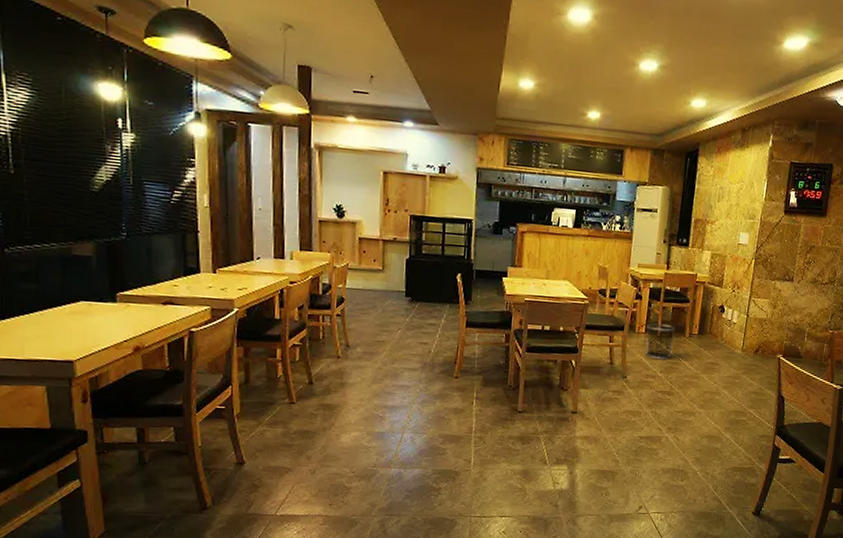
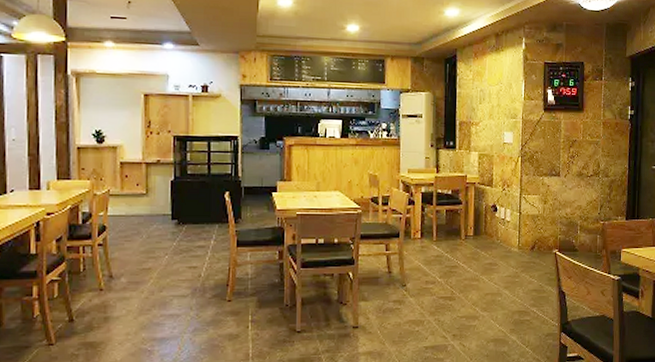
waste bin: present [646,323,676,360] -> none [422,227,451,265]

